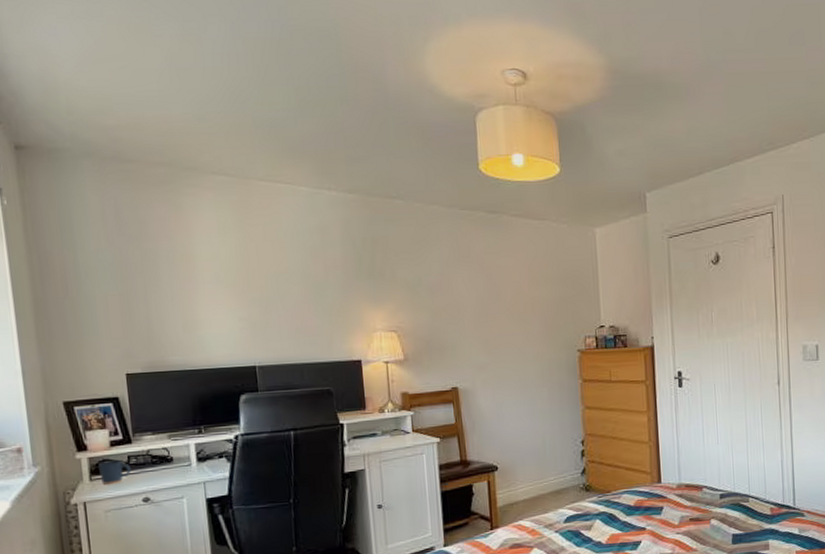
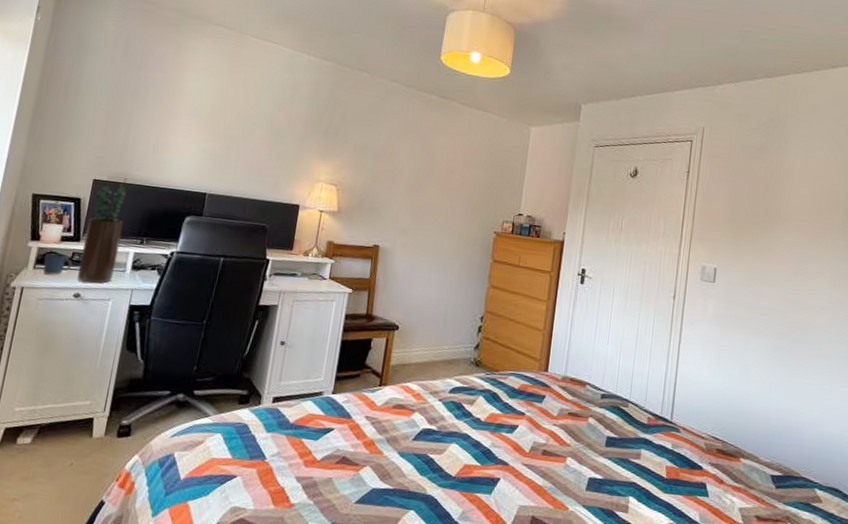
vase: none [134,366,180,485] -> present [77,178,129,284]

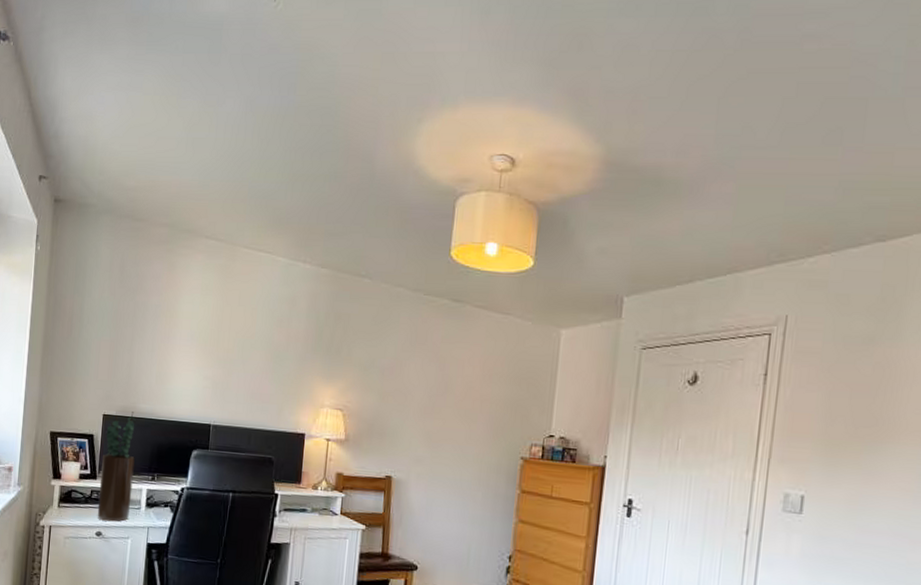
mug: present [43,253,73,275] -> none [66,491,92,514]

